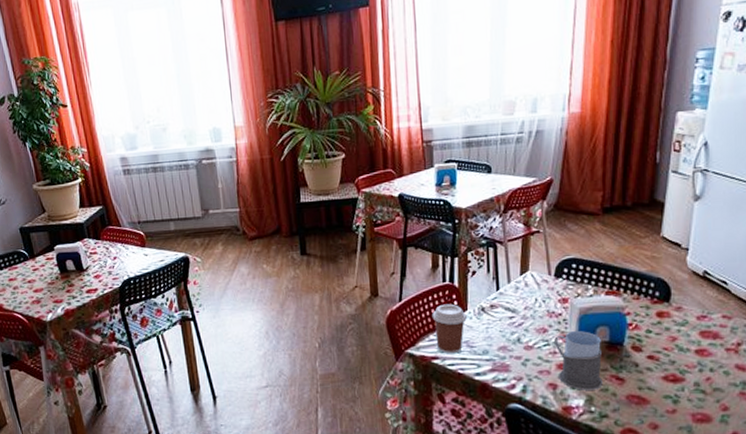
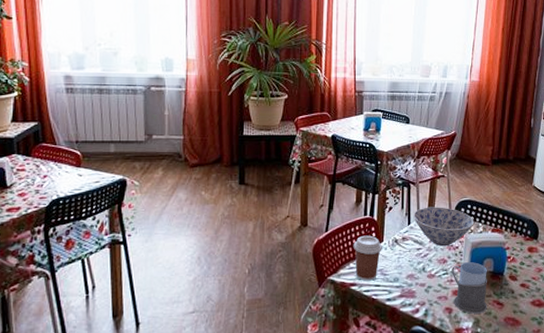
bowl: none [503,268,581,314] -> present [414,207,474,247]

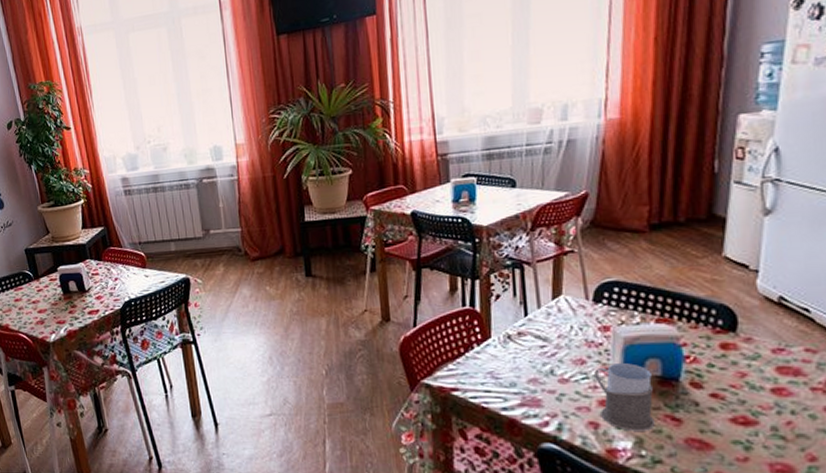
coffee cup: present [353,235,382,281] -> none [450,330,491,386]
bowl: present [414,207,474,247] -> none [531,291,626,343]

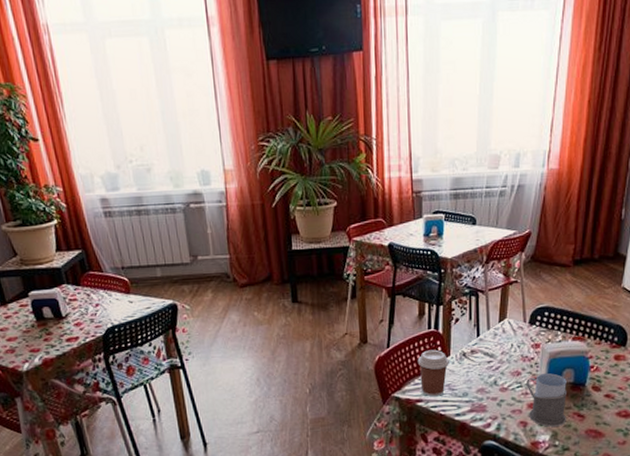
coffee cup: none [450,330,491,386] -> present [417,349,449,397]

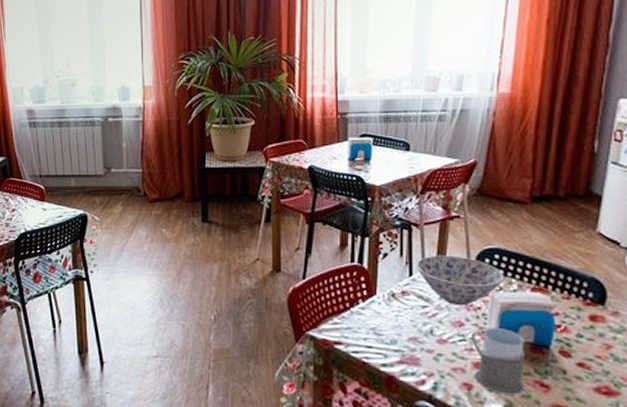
coffee cup: present [417,349,449,397] -> none [337,286,375,341]
bowl: none [483,315,552,358] -> present [417,255,504,306]

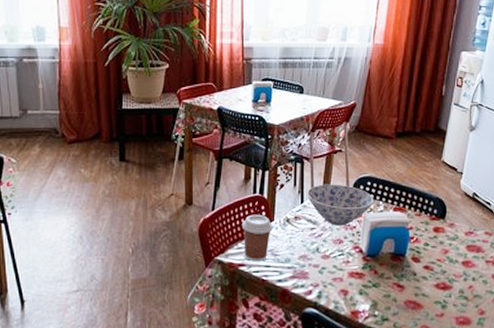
coffee cup: none [337,286,375,341] -> present [241,214,273,262]
mug: present [471,328,524,395] -> none [348,243,387,296]

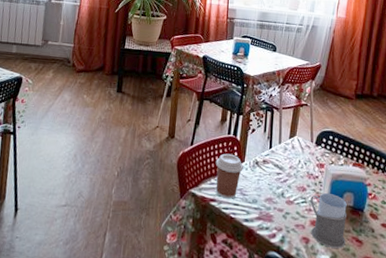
bowl: present [307,184,374,226] -> none [275,133,335,175]
mug: none [348,243,387,296] -> present [310,193,347,249]

